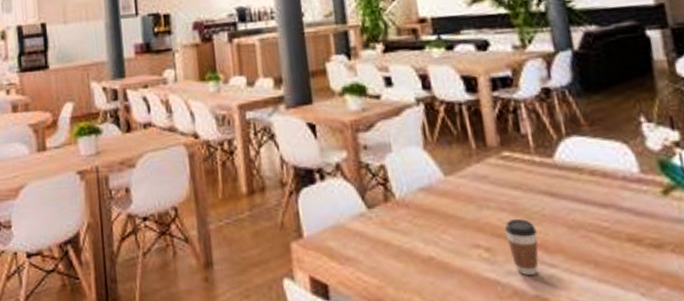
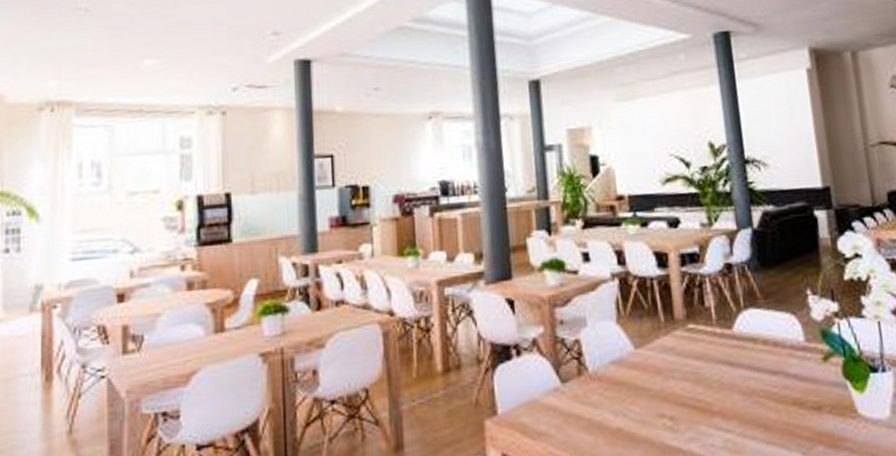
coffee cup: present [504,219,539,275] -> none [687,388,717,441]

